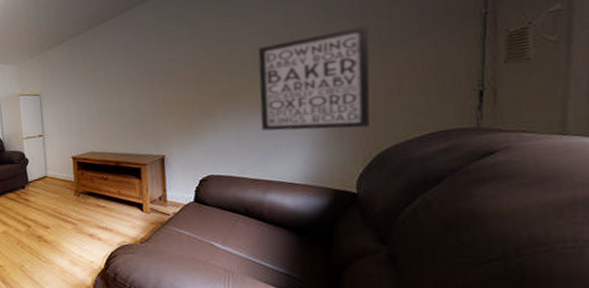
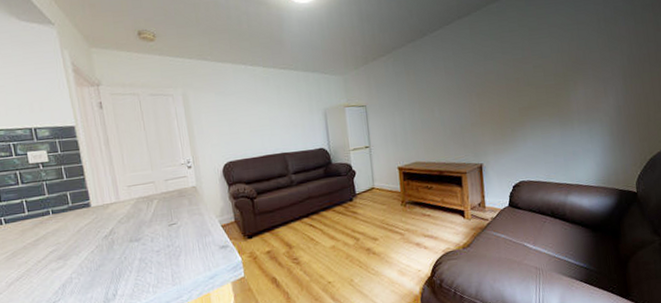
wall art: present [258,25,371,132] -> none [558,47,645,140]

